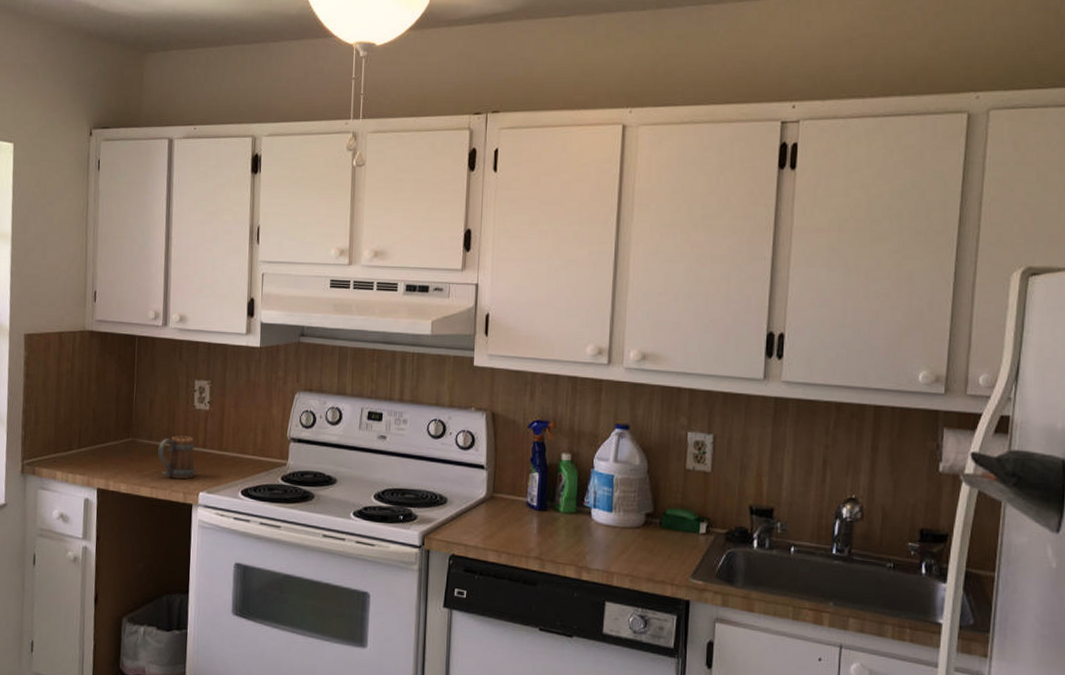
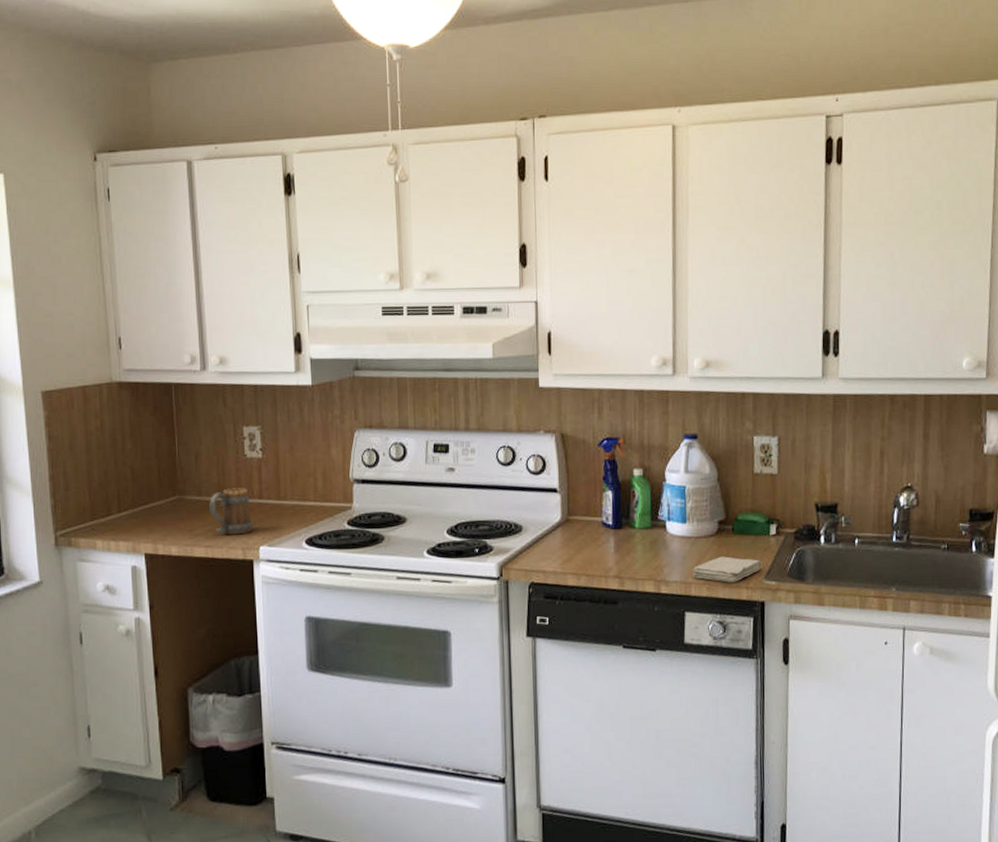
washcloth: none [616,549,689,577] -> present [693,556,762,582]

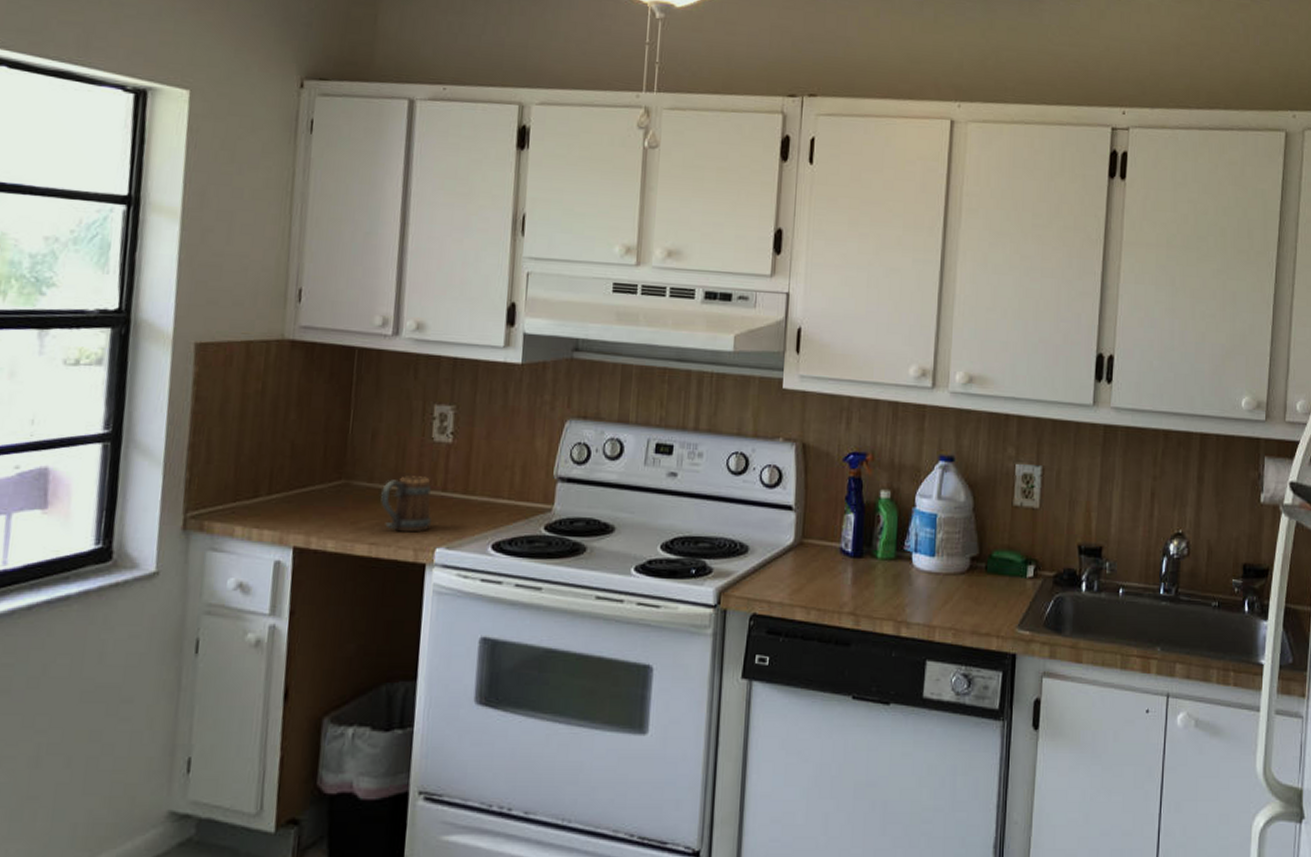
washcloth: present [693,556,762,582] -> none [938,598,1016,629]

